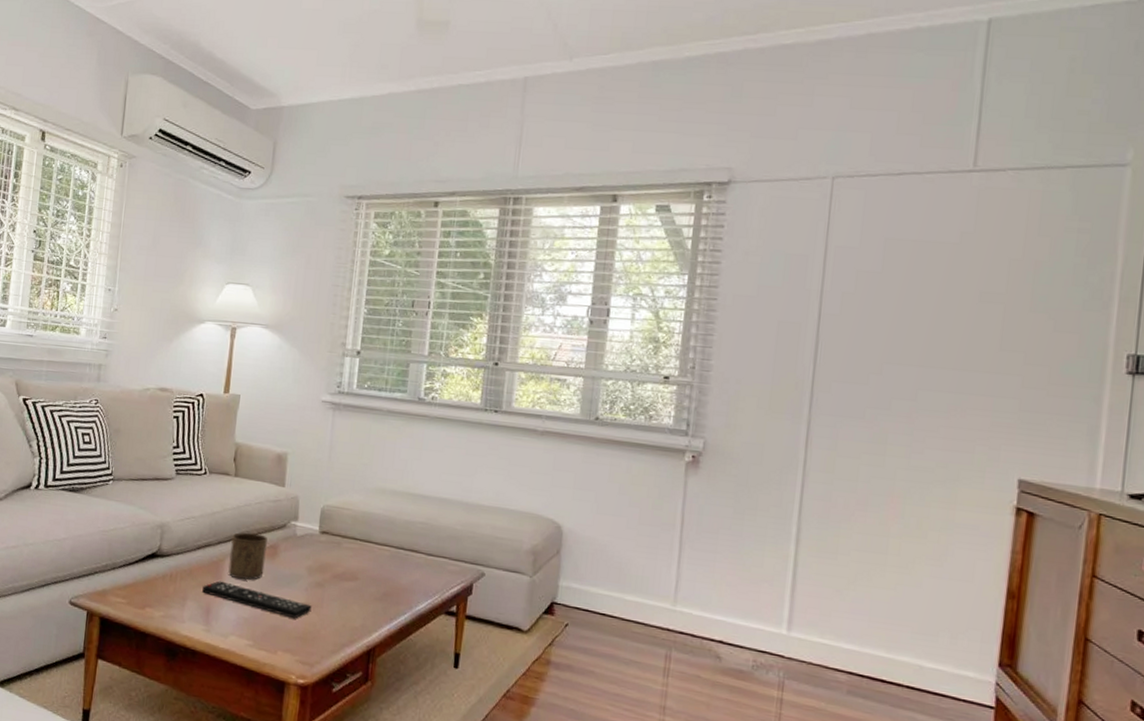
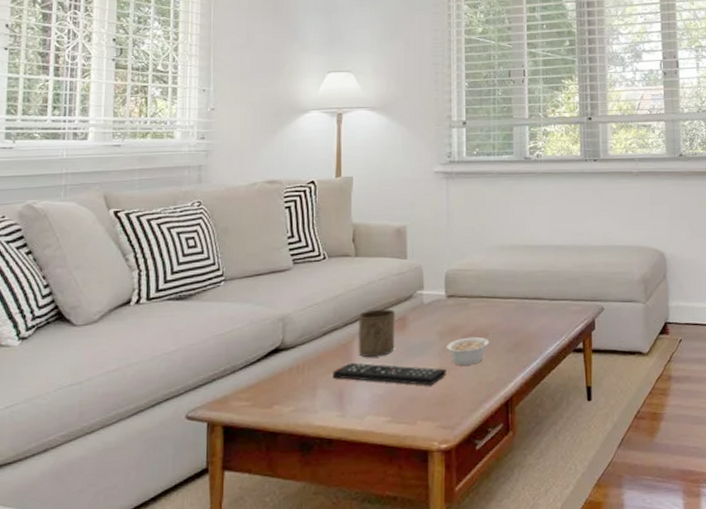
legume: none [314,577,365,607] -> present [446,333,495,366]

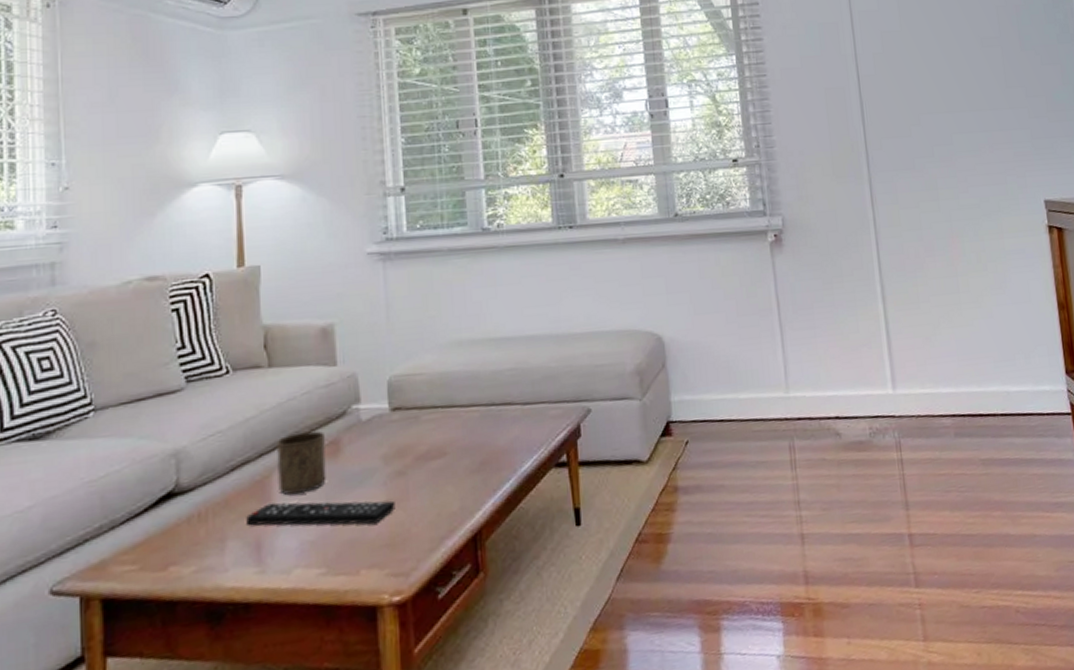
legume: present [446,333,495,366] -> none [393,451,455,496]

